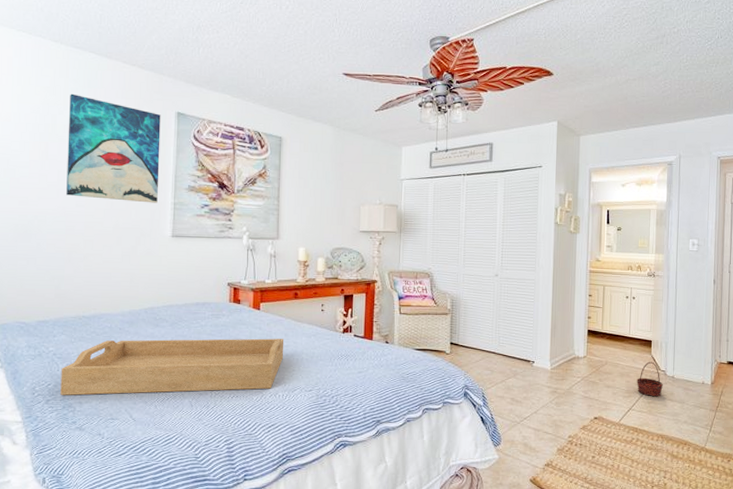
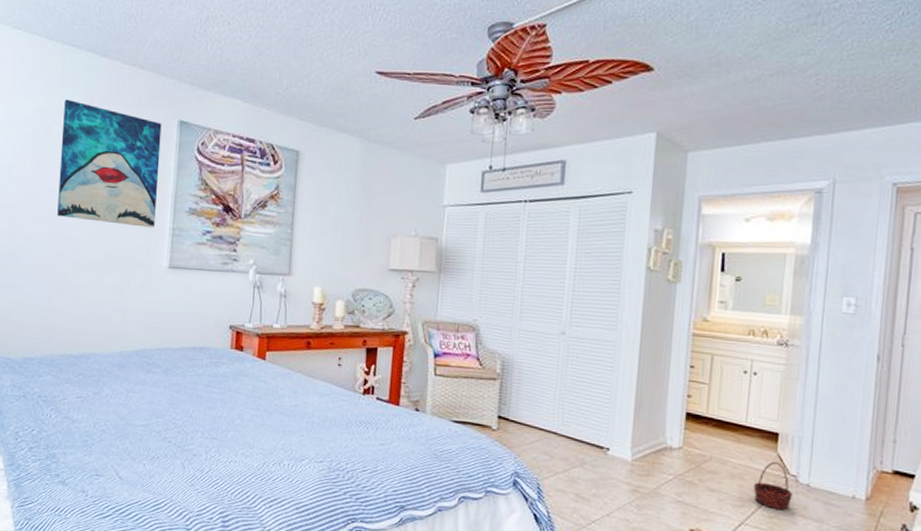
serving tray: present [60,338,284,395] -> none [44,384,293,456]

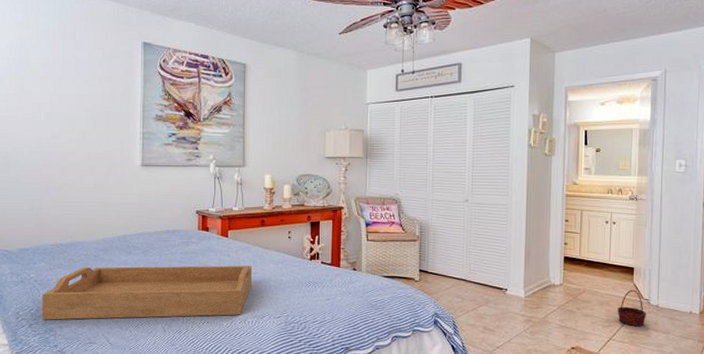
serving tray: none [44,384,293,456] -> present [42,265,253,320]
wall art: present [57,99,162,228] -> none [41,27,128,133]

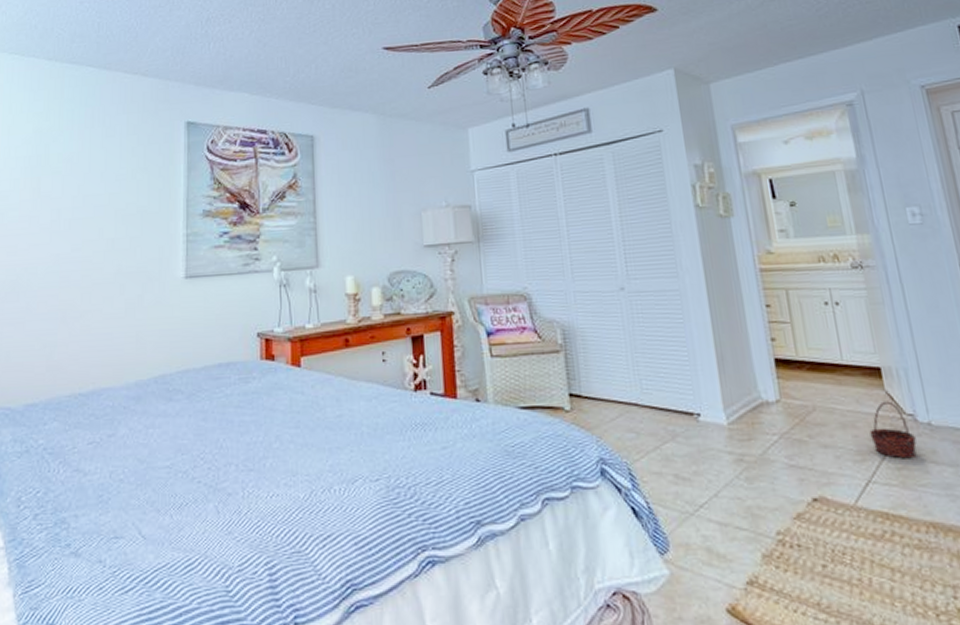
serving tray: present [42,265,253,320] -> none [51,406,337,506]

